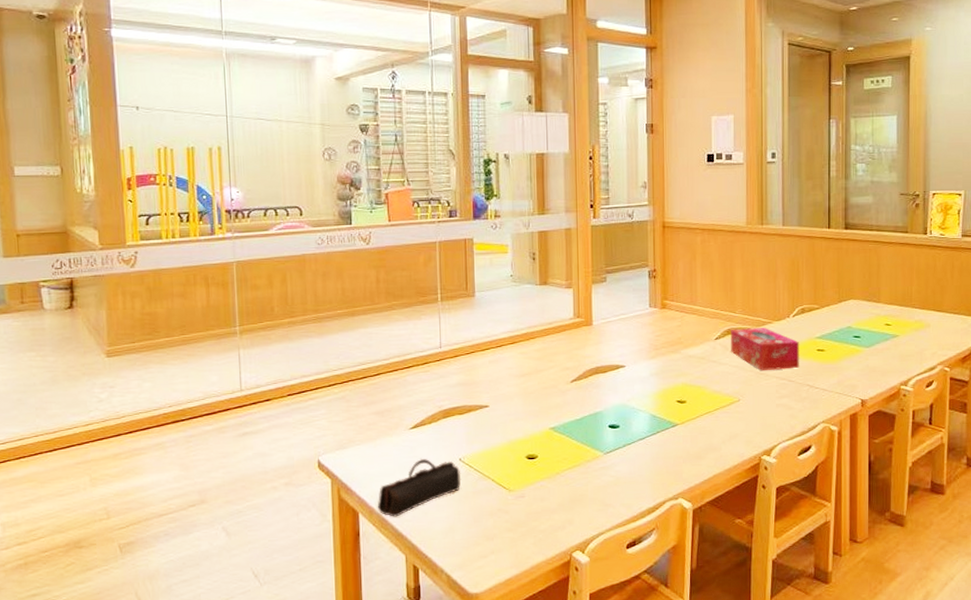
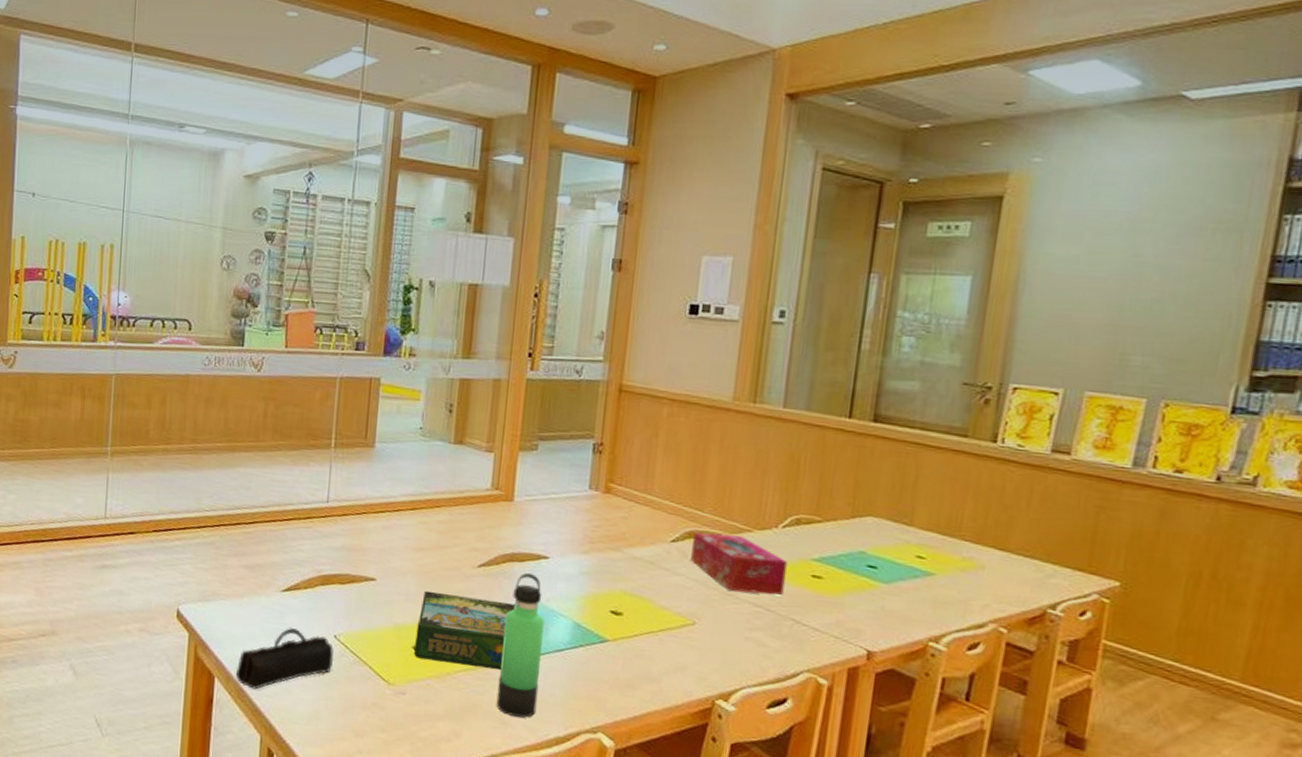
board game: none [527,407,604,465] -> present [414,590,515,670]
thermos bottle: none [597,380,630,498] -> present [496,572,544,718]

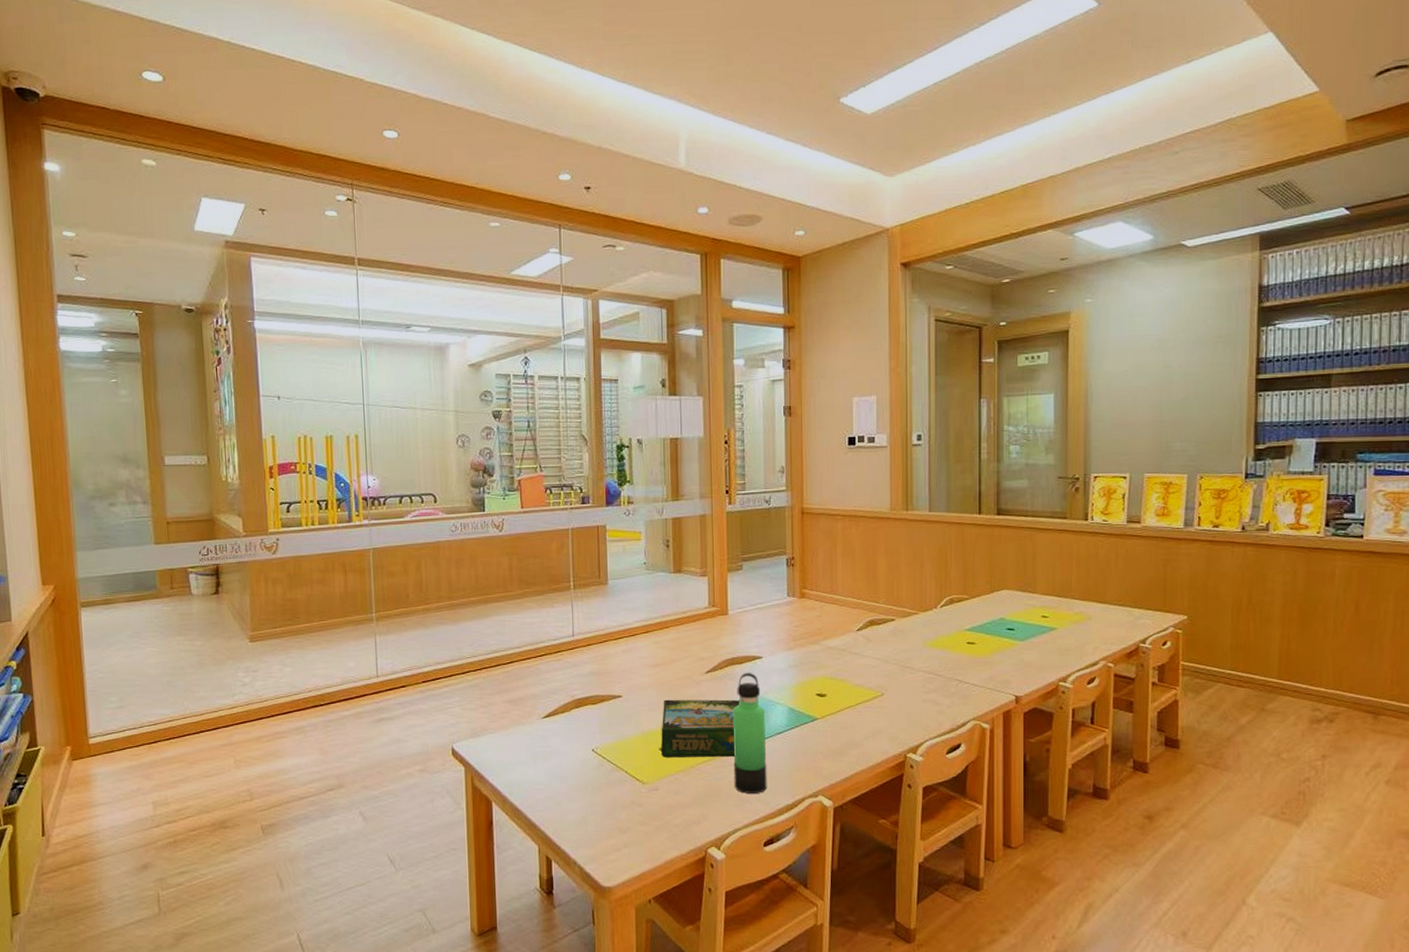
pencil case: present [235,627,335,690] -> none [510,748,594,807]
tissue box: present [691,532,787,595] -> none [874,619,947,663]

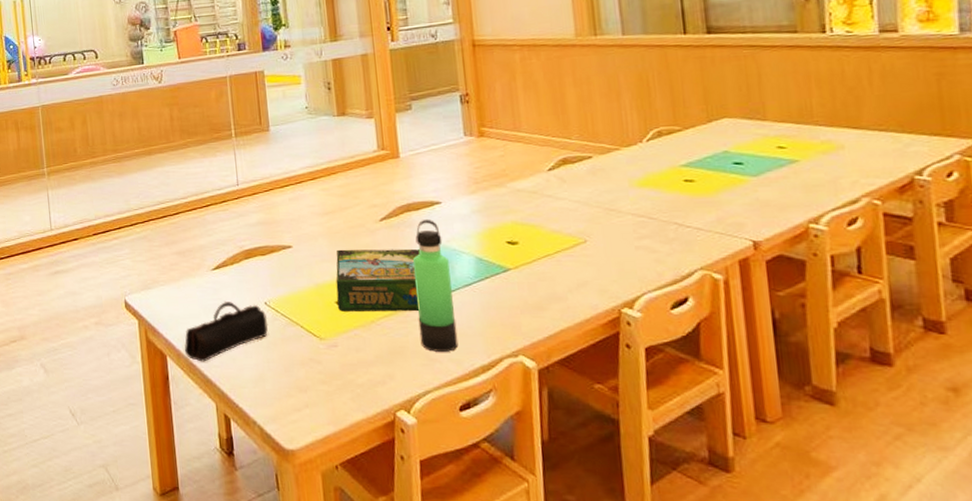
pencil case: none [510,748,594,807] -> present [184,301,268,362]

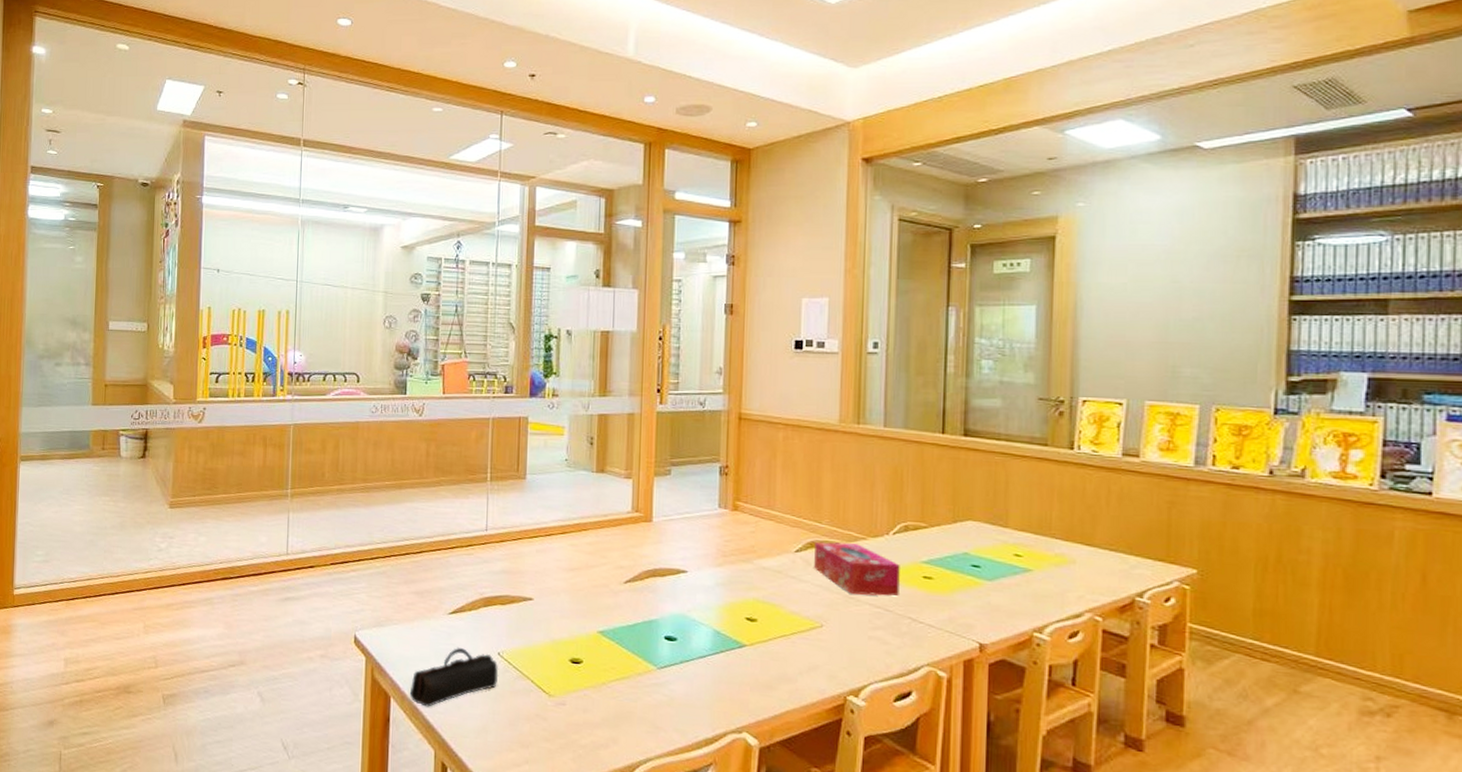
board game: present [336,248,420,312] -> none [571,607,660,677]
thermos bottle: present [413,218,459,352] -> none [648,586,687,722]
tissue box: none [567,155,661,206] -> present [814,541,900,596]

